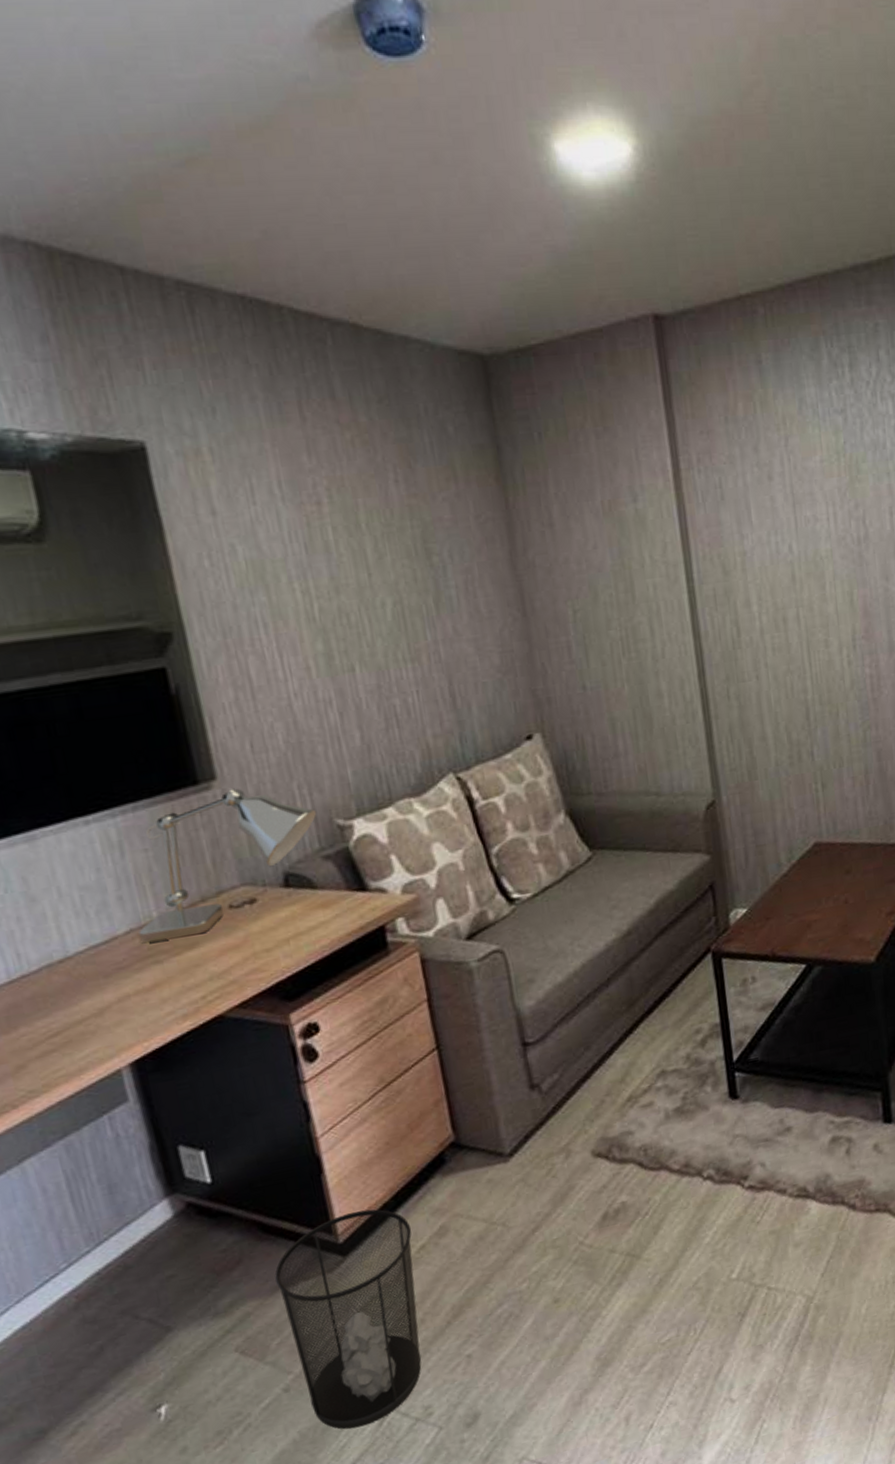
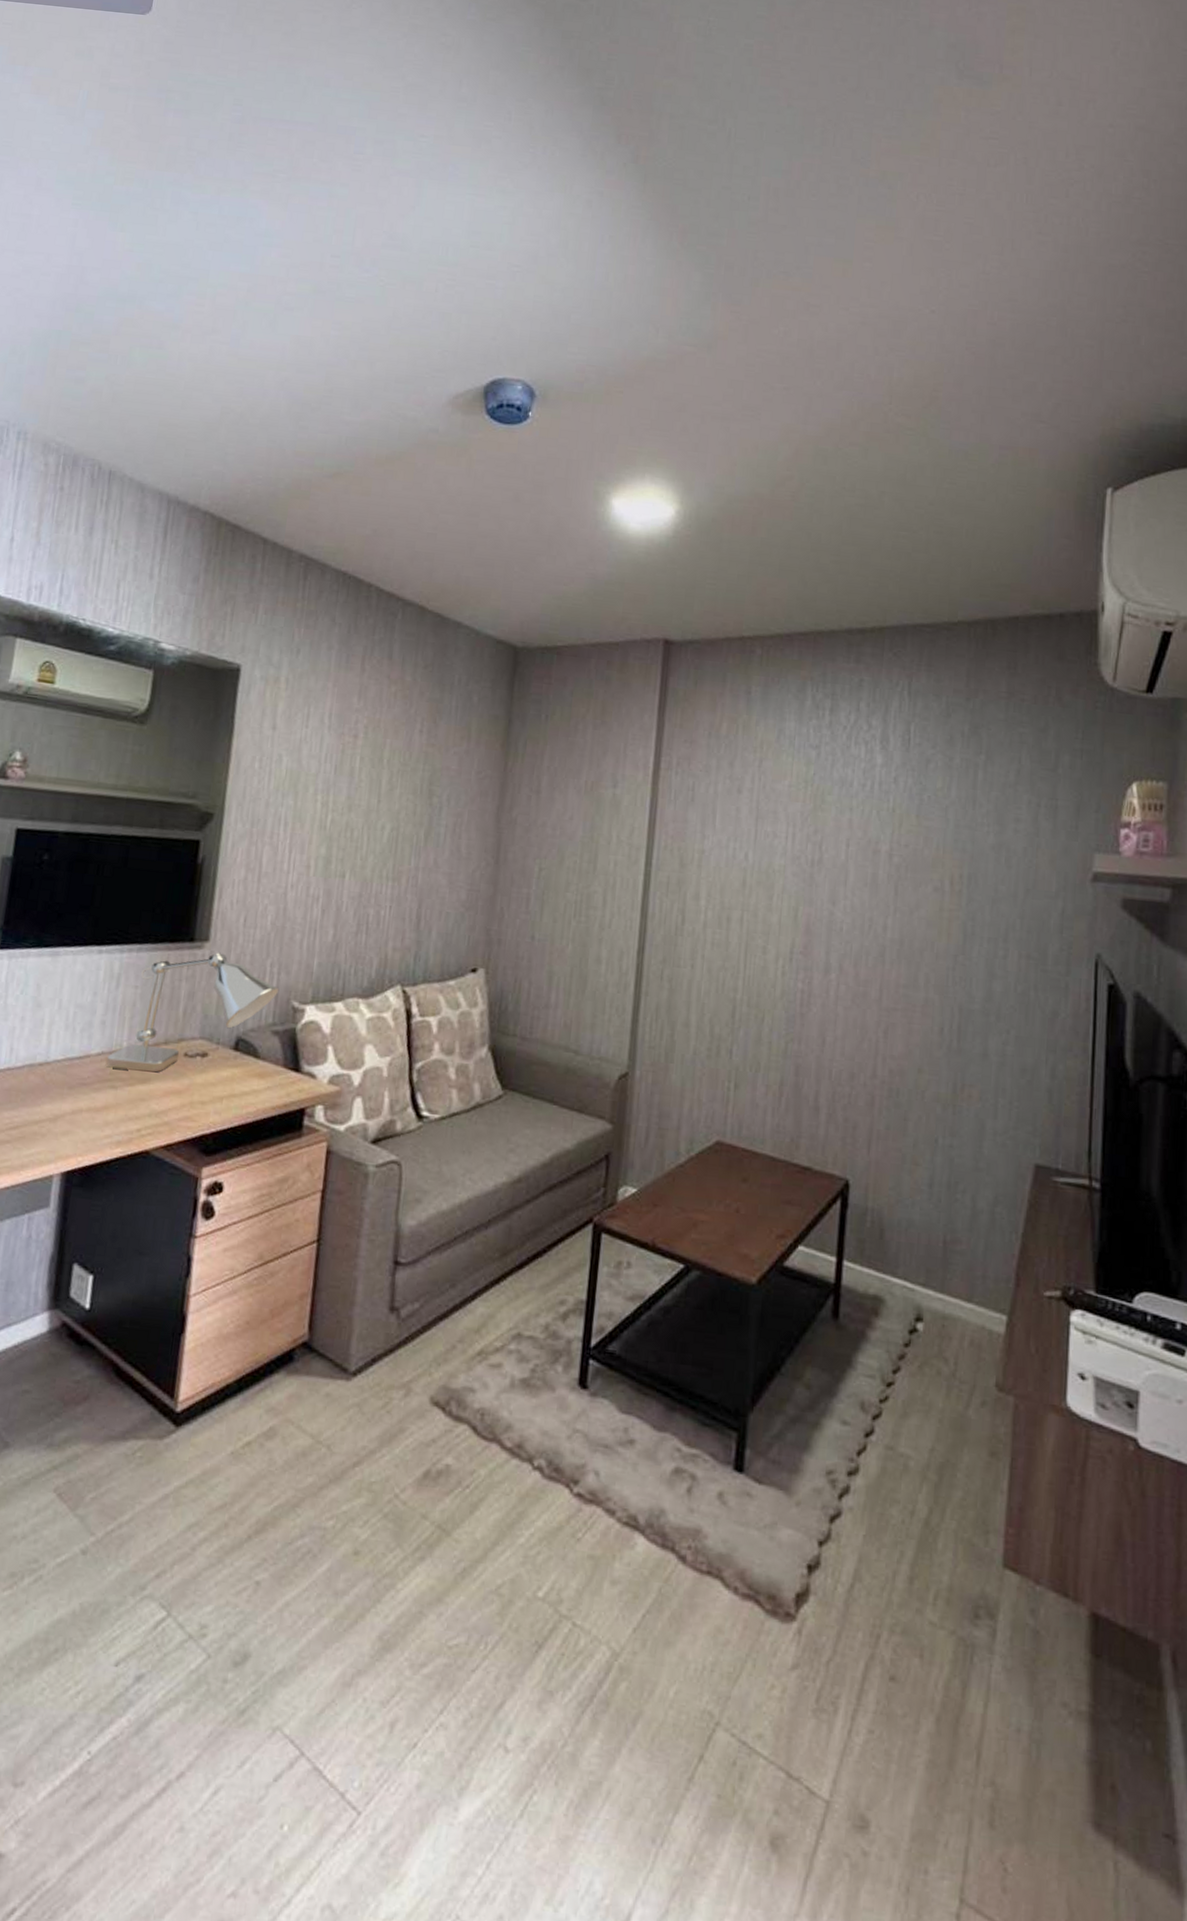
waste bin: present [275,1209,422,1429] -> none [100,1382,244,1623]

